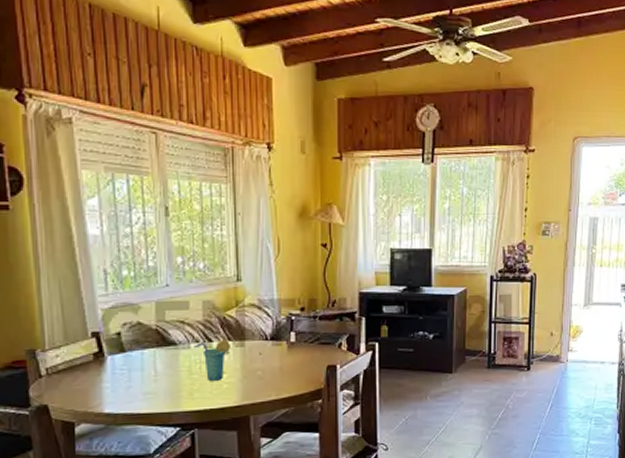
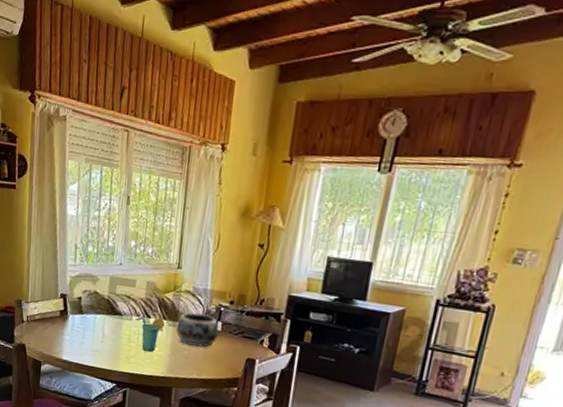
decorative bowl: none [244,326,294,365] -> present [175,312,220,348]

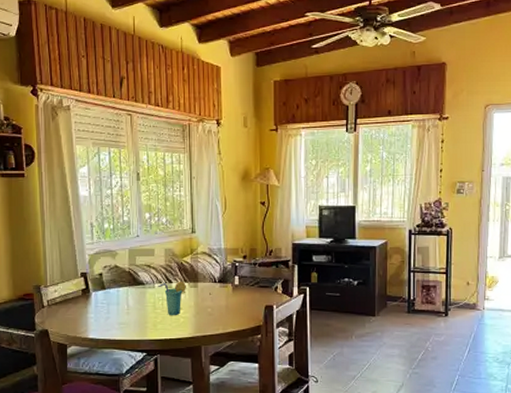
decorative bowl: present [175,312,220,348] -> none [197,271,237,304]

